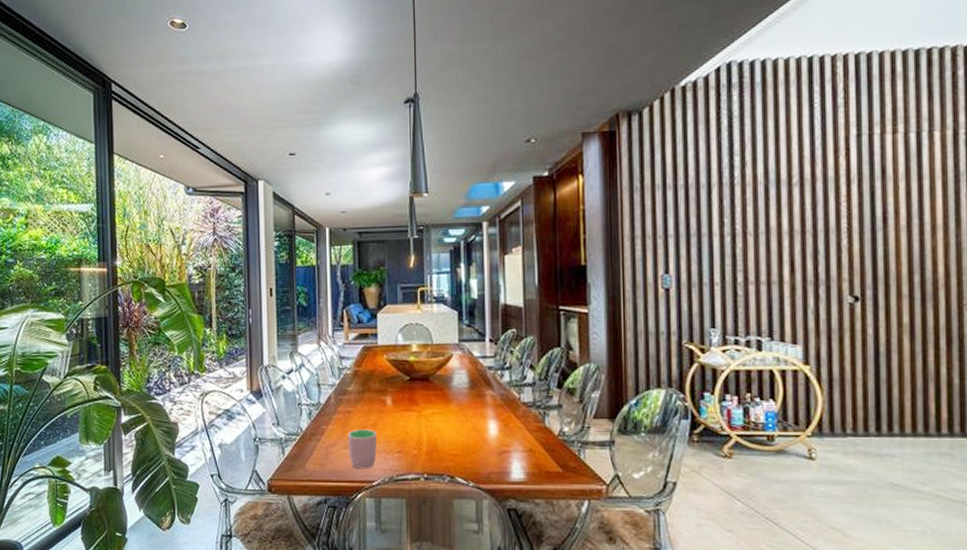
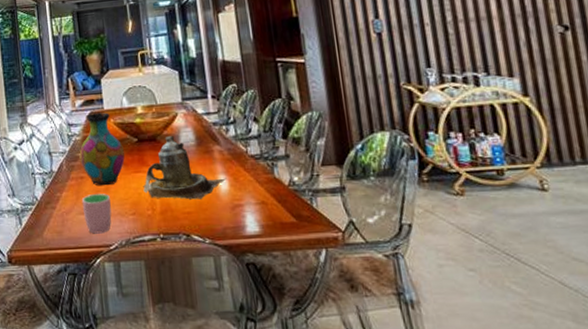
vase: none [349,346,396,422] -> present [79,111,125,186]
teapot: none [411,377,497,442] -> present [143,136,227,200]

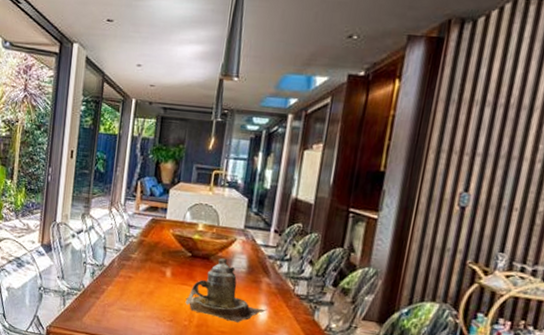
vase: present [79,111,125,186] -> none [132,219,177,290]
cup: present [81,193,112,234] -> none [124,294,152,331]

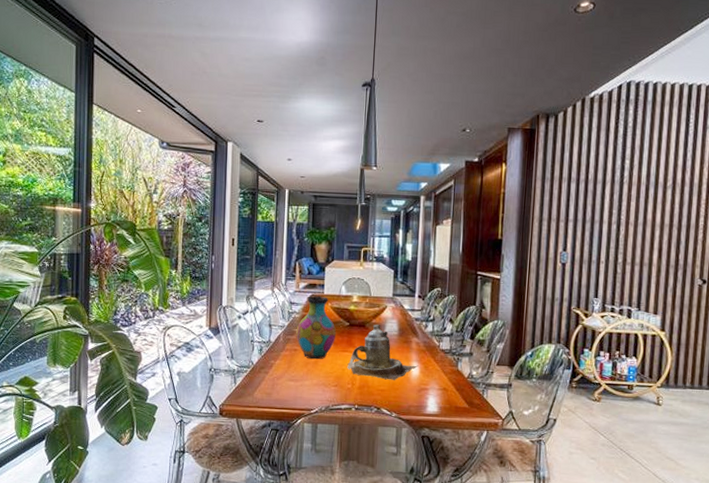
vase: none [132,219,177,290] -> present [296,295,337,360]

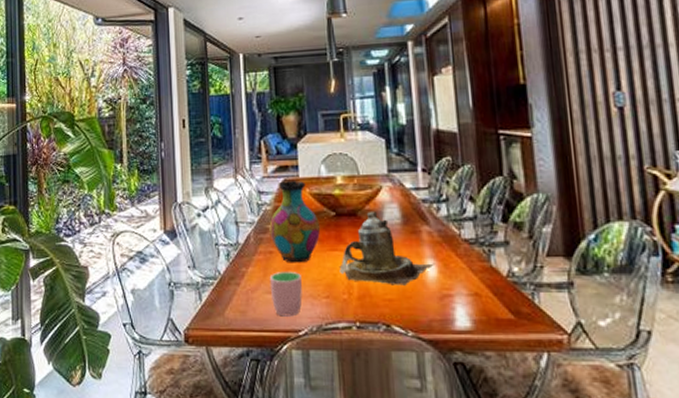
cup: none [292,365,317,399] -> present [269,272,303,317]

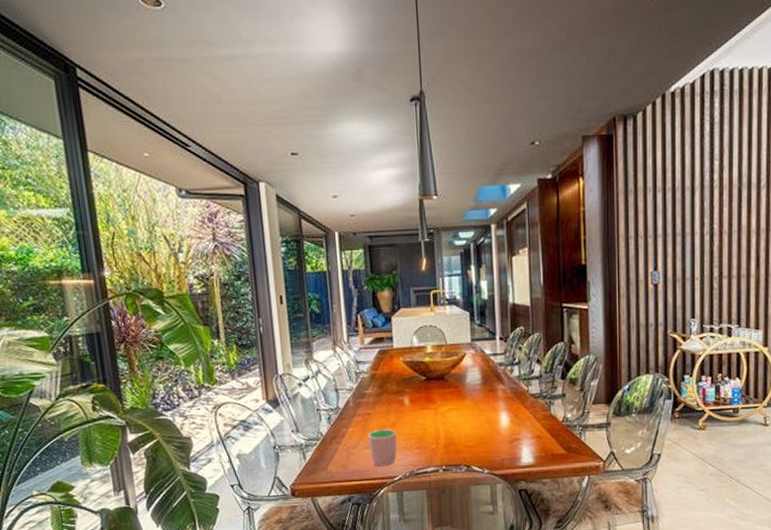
vase: present [269,179,321,263] -> none [366,350,413,422]
teapot: present [339,212,435,285] -> none [428,375,508,435]

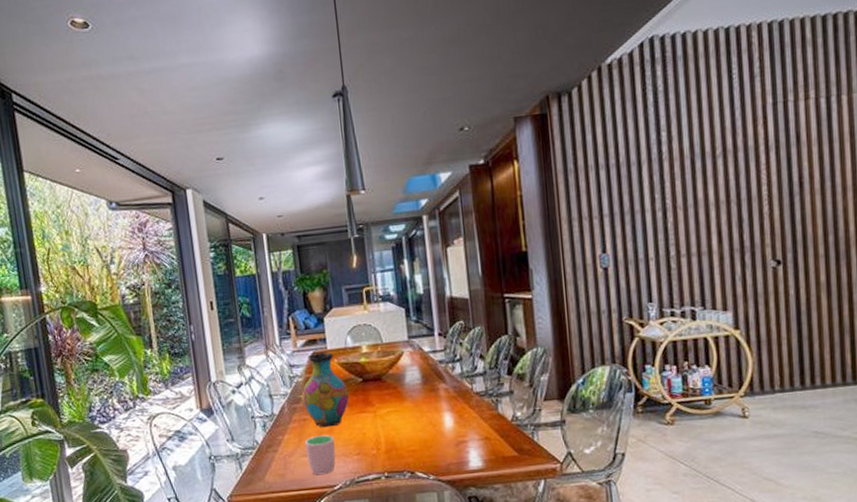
vase: none [366,350,413,422] -> present [301,351,350,427]

